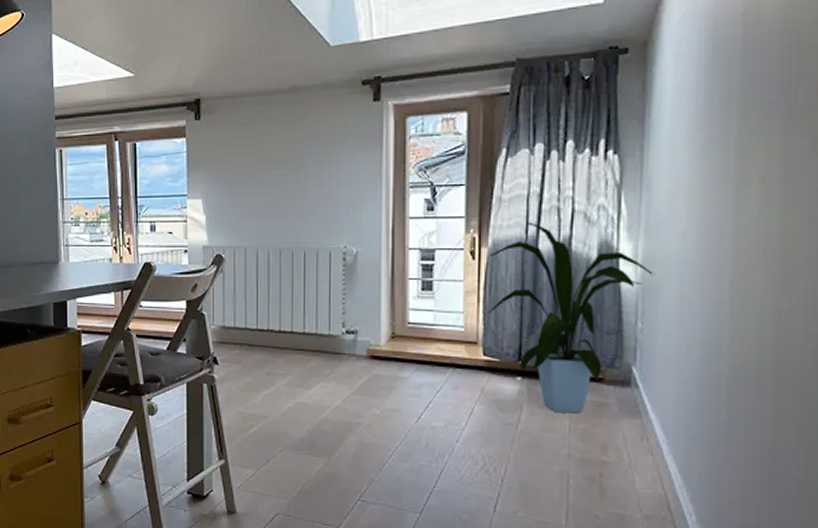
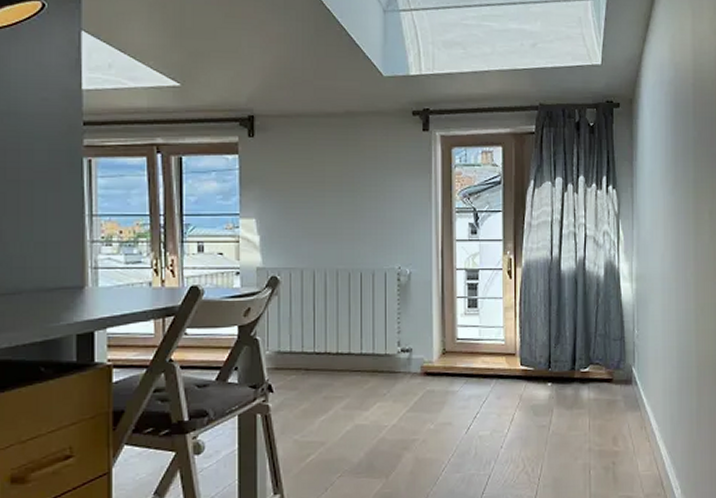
house plant: present [487,222,655,414] -> none [523,245,645,413]

